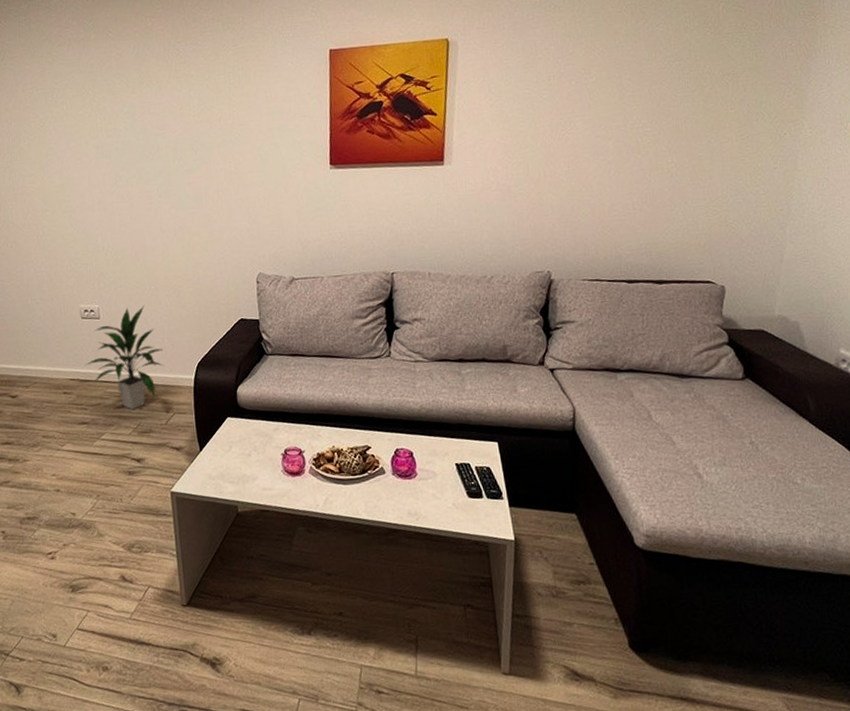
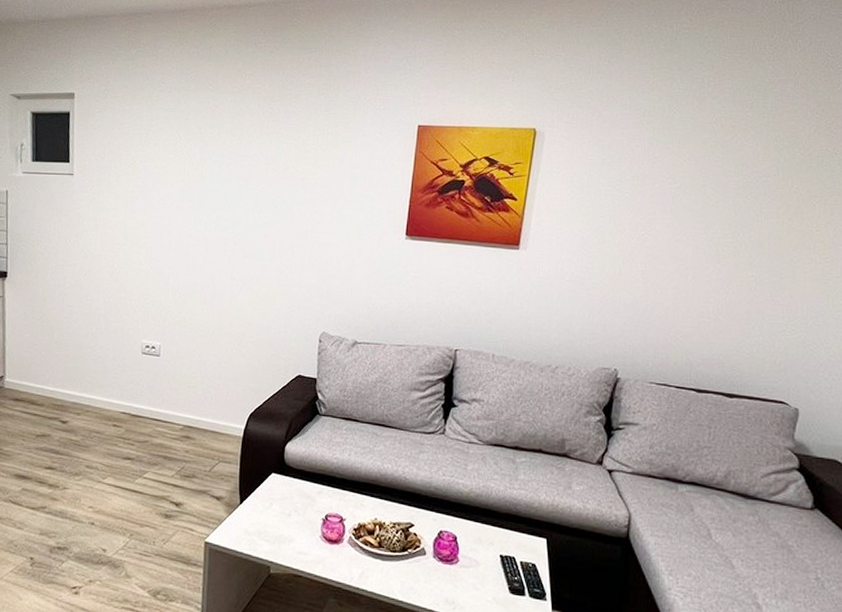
indoor plant: present [84,305,164,410] -> none [137,348,217,452]

